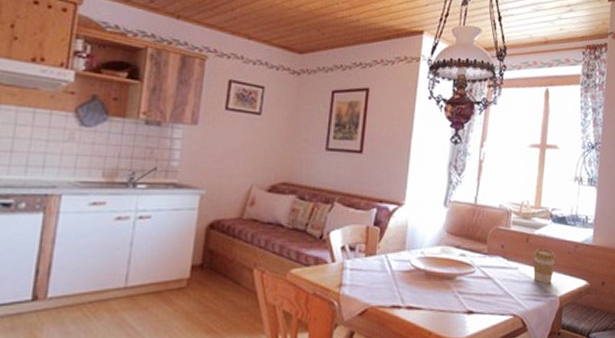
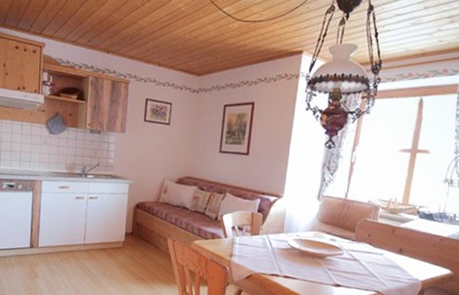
coffee cup: present [533,247,557,284] -> none [397,238,421,270]

